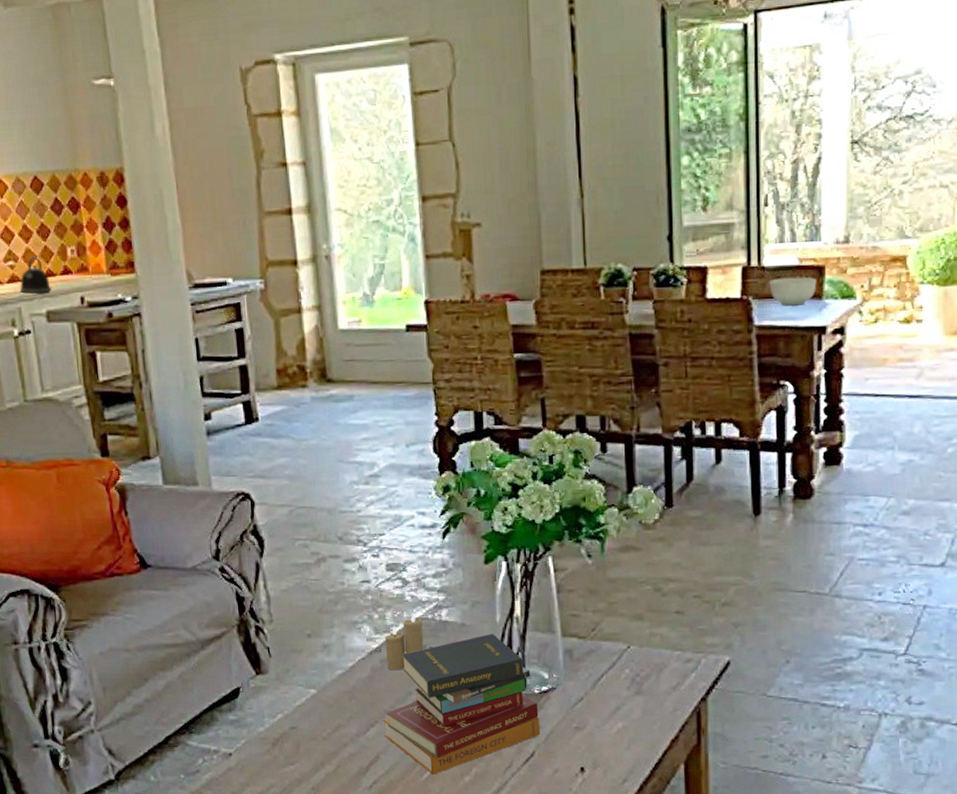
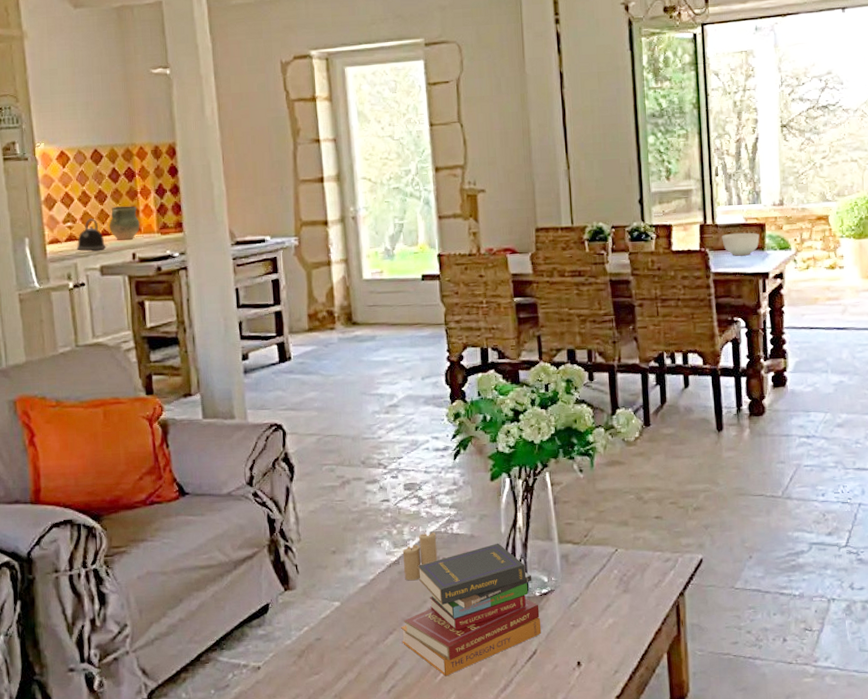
ceramic jug: none [54,242,88,283] -> present [109,206,140,241]

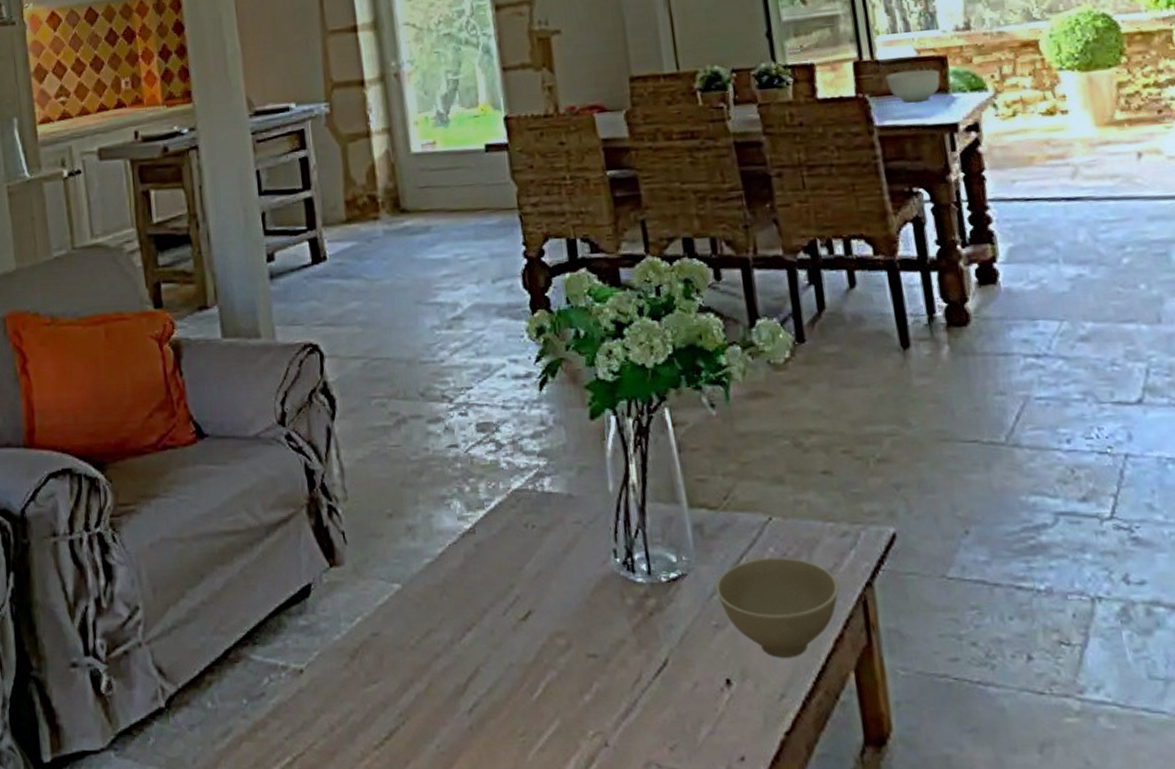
kettle: present [77,218,105,252] -> none [71,90,103,132]
ceramic jug: present [109,206,140,241] -> none [107,73,142,117]
books: present [401,543,542,676] -> none [481,506,673,693]
candle: present [402,527,438,581] -> none [478,483,526,557]
bowl: none [574,577,661,646] -> present [715,557,840,658]

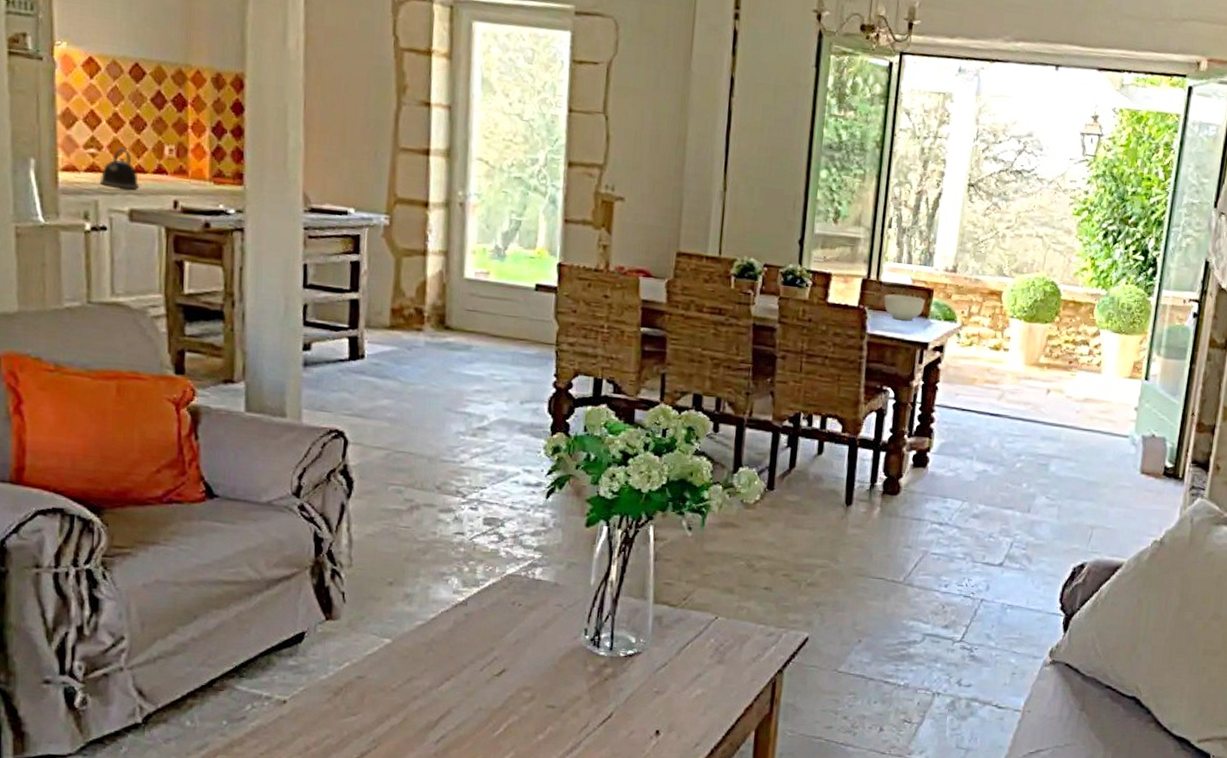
kettle: none [71,90,103,132] -> present [101,147,139,191]
bowl: present [715,557,840,658] -> none [662,645,758,718]

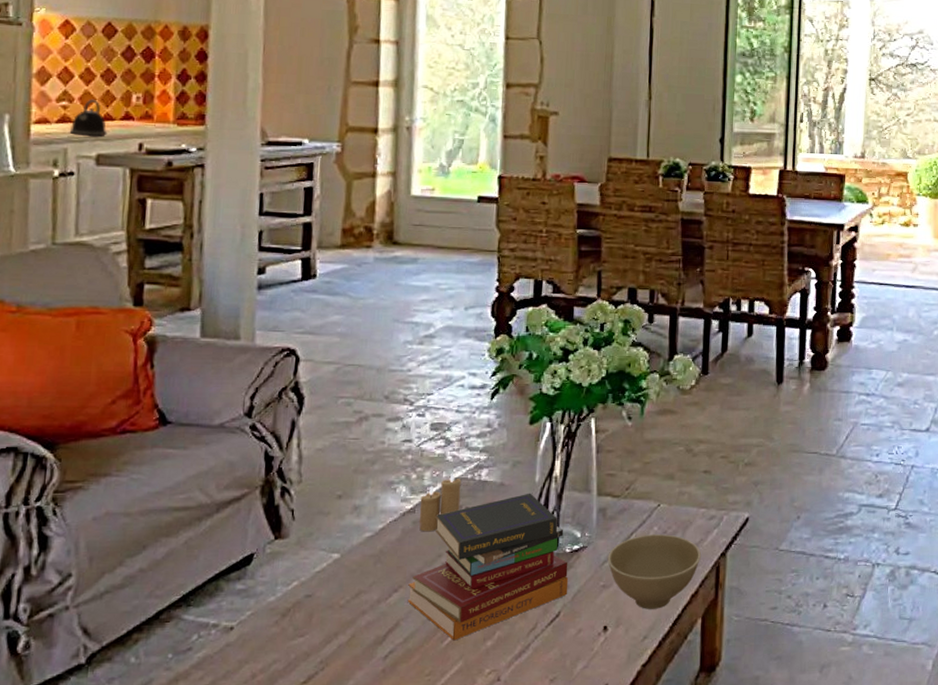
books: none [459,595,622,732] -> present [407,493,569,641]
candle: none [471,569,515,625] -> present [419,473,462,532]
bowl: none [662,645,758,718] -> present [607,534,702,609]
bowl: present [884,293,925,321] -> none [800,181,838,206]

